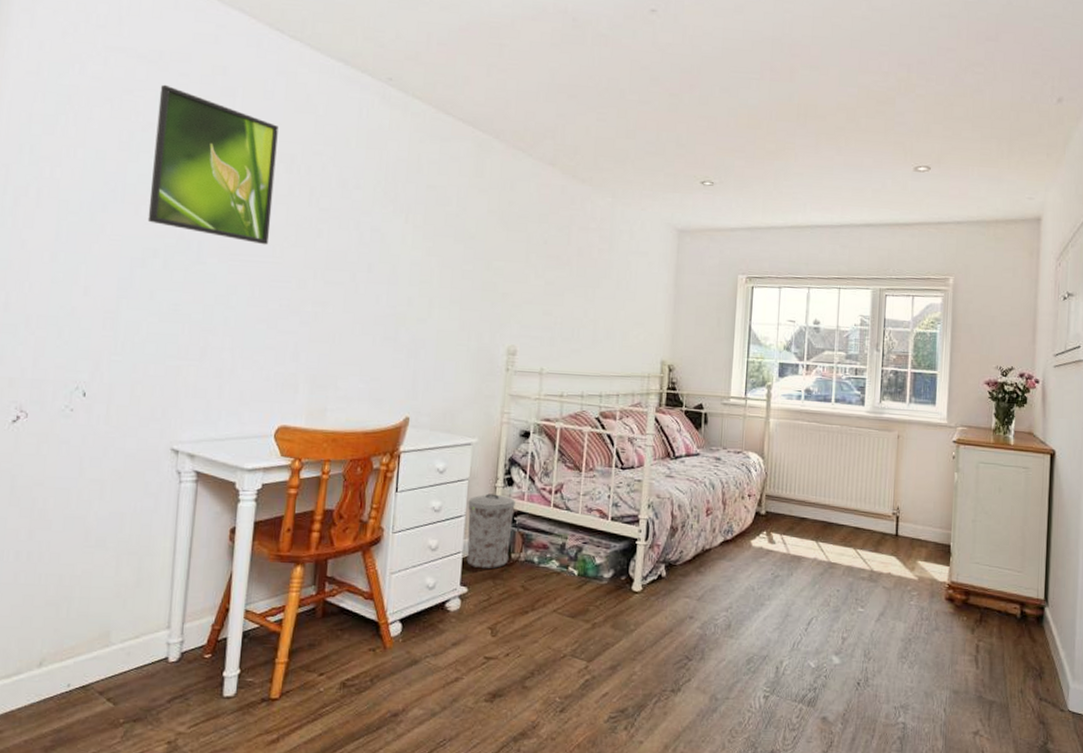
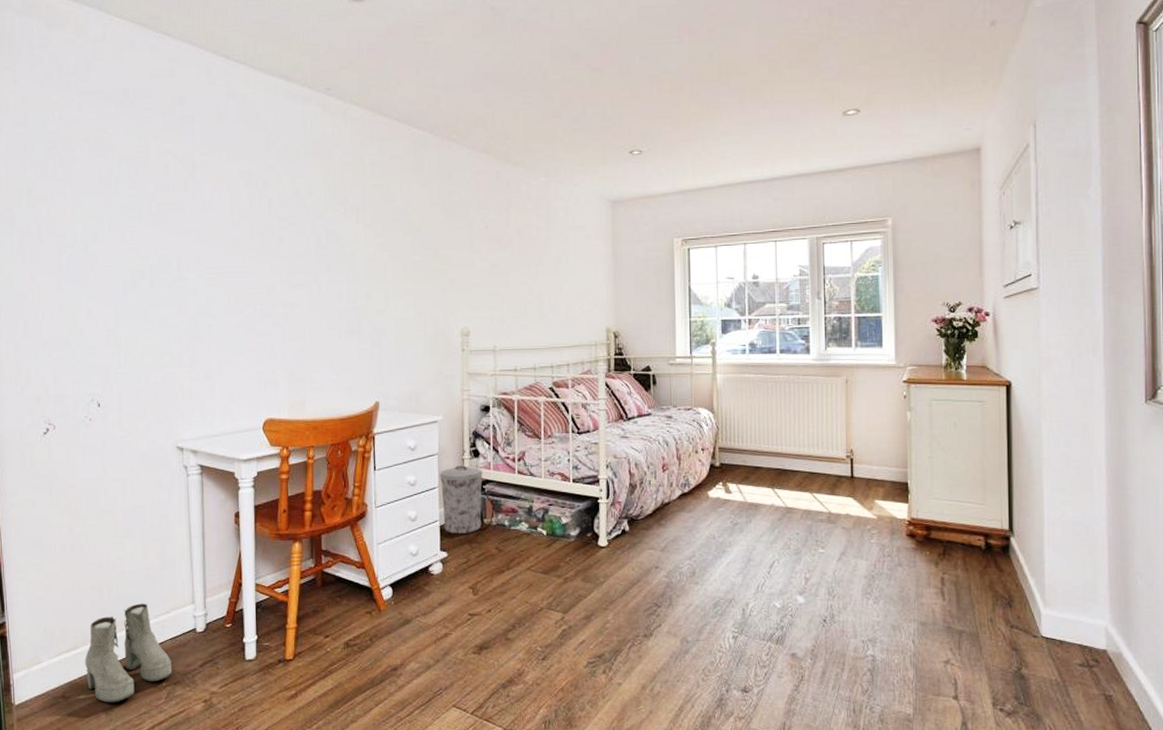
boots: none [26,625,134,741] -> present [85,603,172,703]
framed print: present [147,84,279,245] -> none [128,120,238,257]

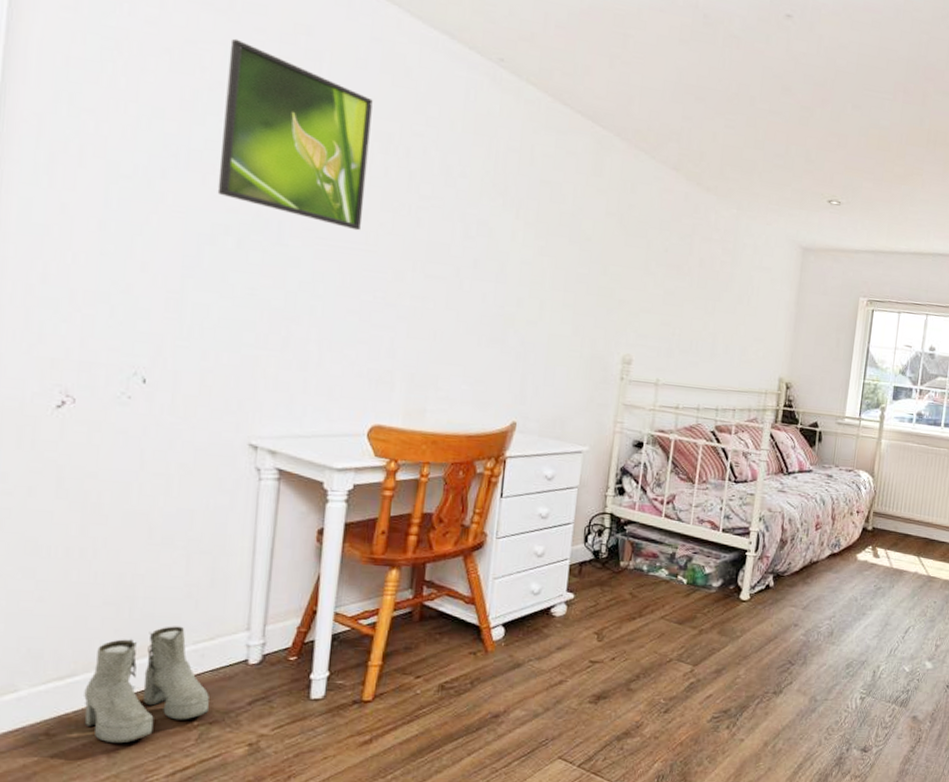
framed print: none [128,120,238,257] -> present [217,38,373,231]
trash can: present [440,465,483,535] -> none [574,502,626,576]

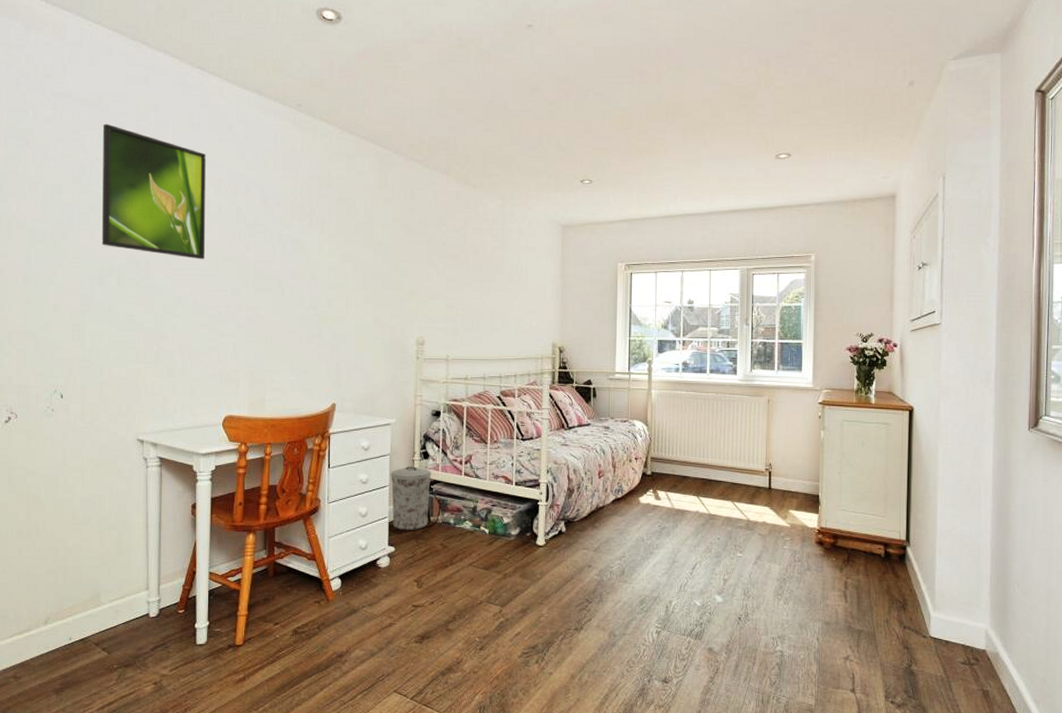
boots: present [84,626,209,744] -> none [37,588,123,684]
trash can: none [574,502,626,576] -> present [391,466,431,531]

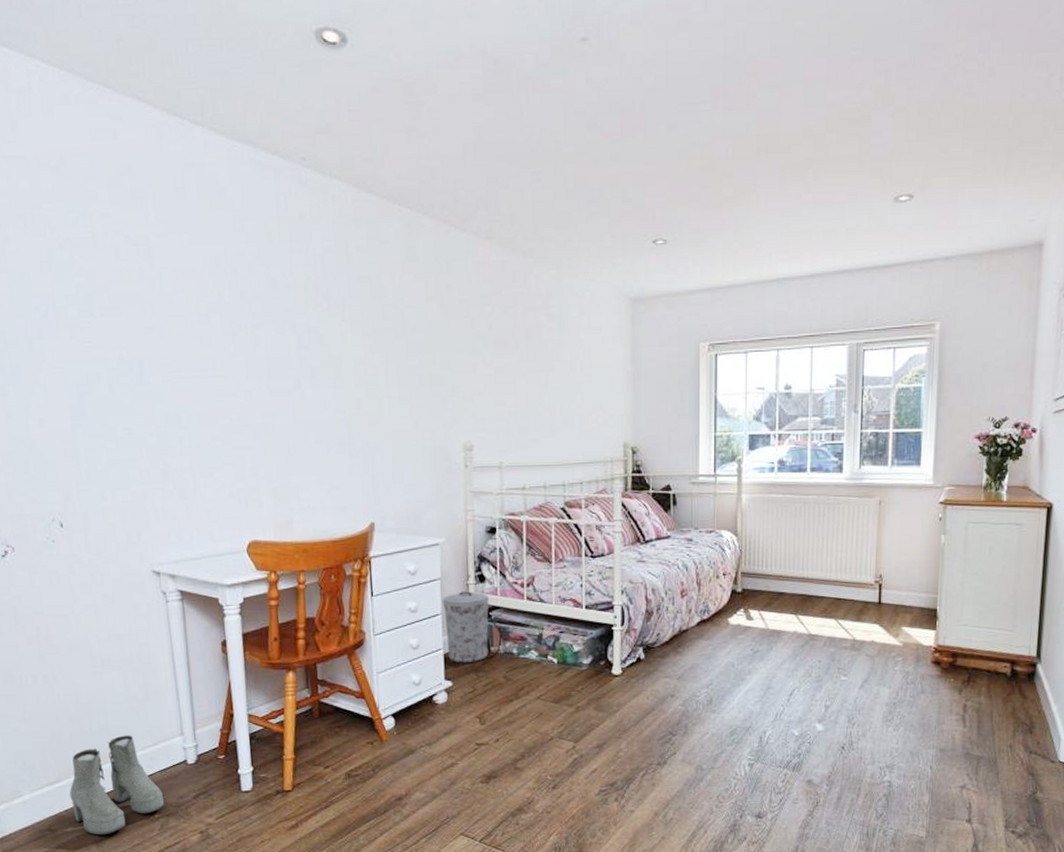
boots: none [37,588,123,684] -> present [69,735,164,835]
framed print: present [101,123,206,260] -> none [68,193,208,359]

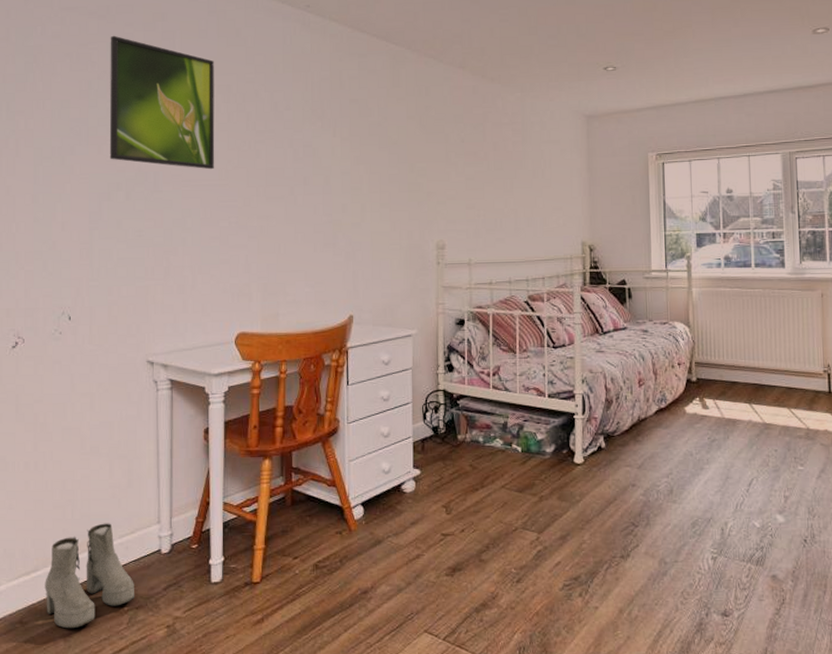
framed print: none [68,193,208,359] -> present [109,35,215,170]
trash can: present [442,591,489,663] -> none [413,380,457,452]

